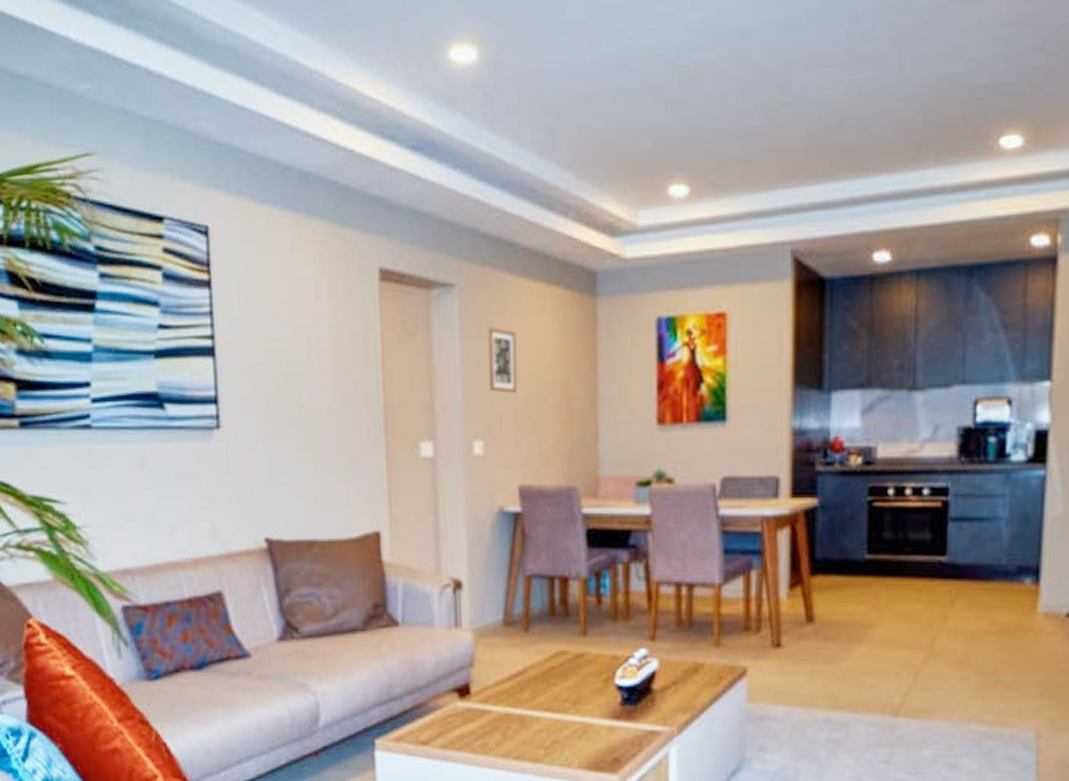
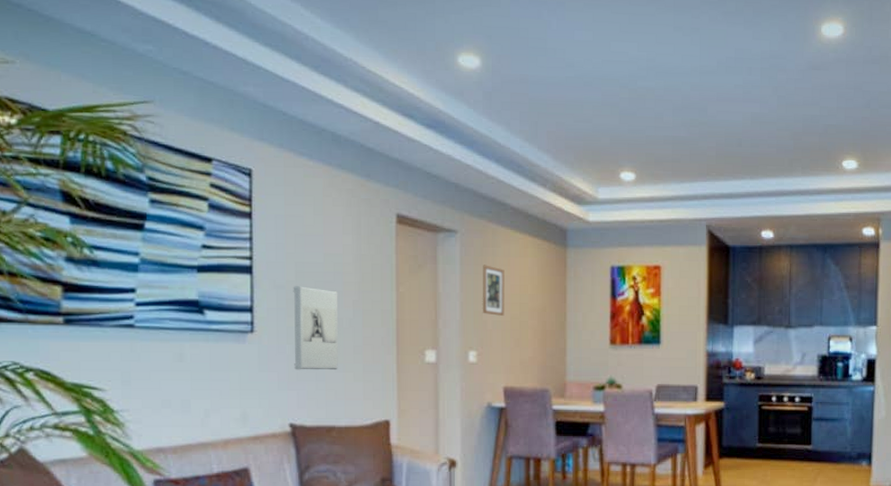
wall sculpture: none [261,368,317,473] -> present [293,286,338,370]

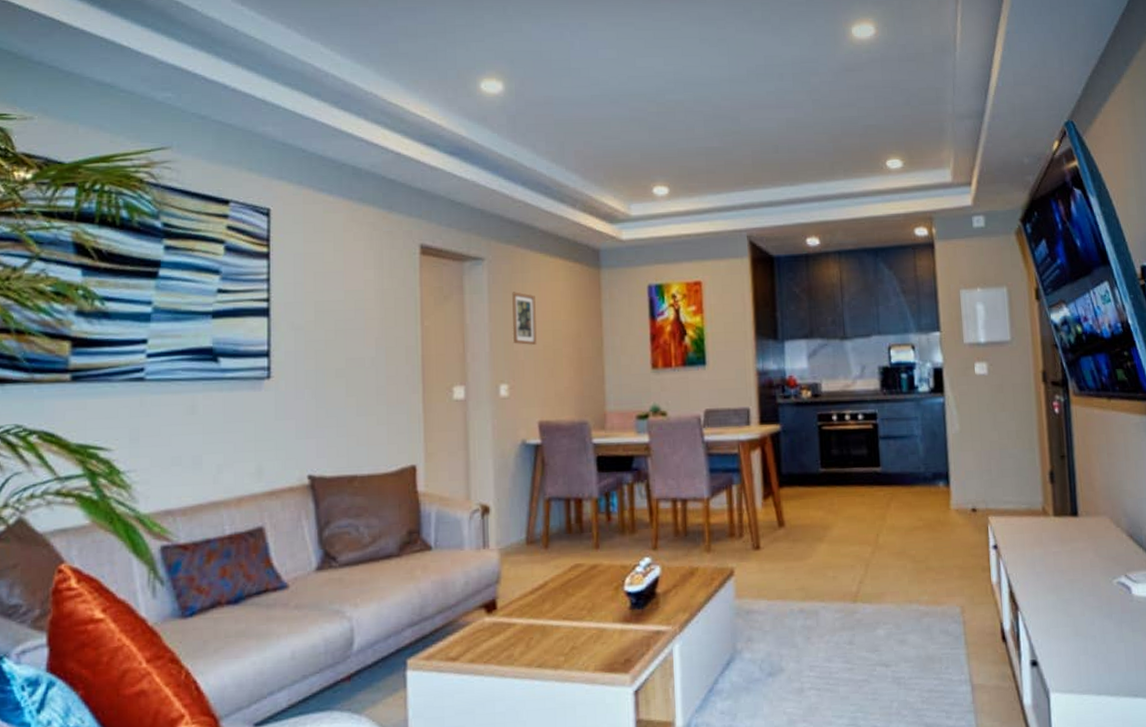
wall sculpture: present [293,286,338,370] -> none [312,326,360,416]

